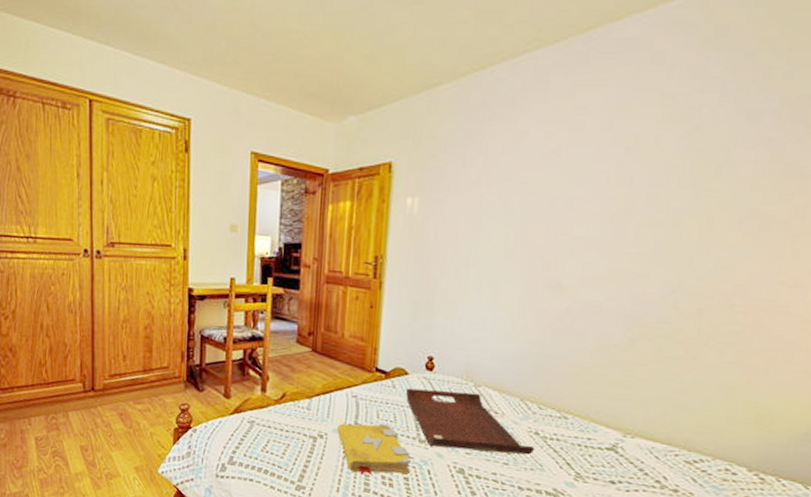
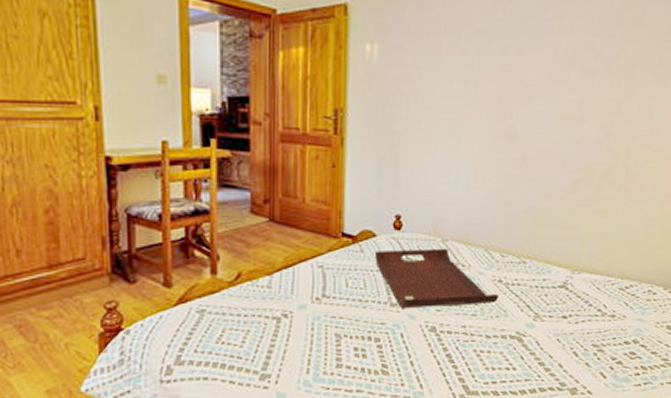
spell book: present [337,423,412,475] -> none [304,292,385,350]

